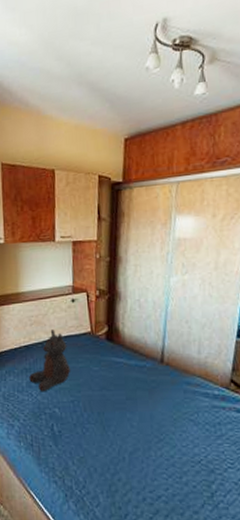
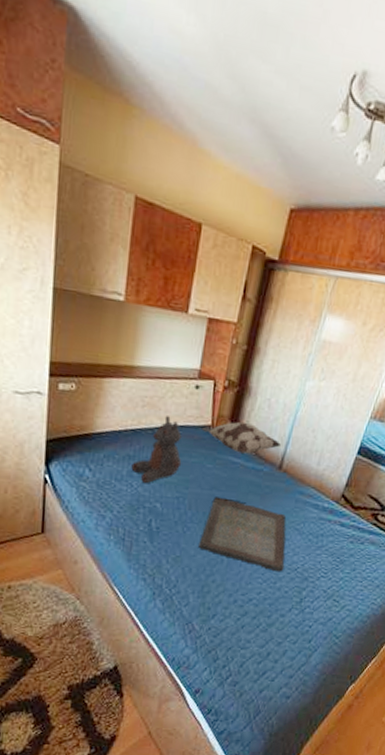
decorative pillow: none [83,324,158,353] -> present [201,422,281,454]
serving tray: none [99,396,187,466] -> present [199,497,286,572]

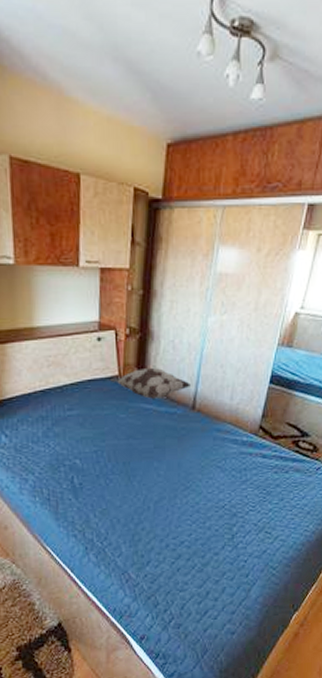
teddy bear: present [131,416,182,483] -> none [46,372,95,441]
serving tray: present [199,497,286,572] -> none [123,445,212,512]

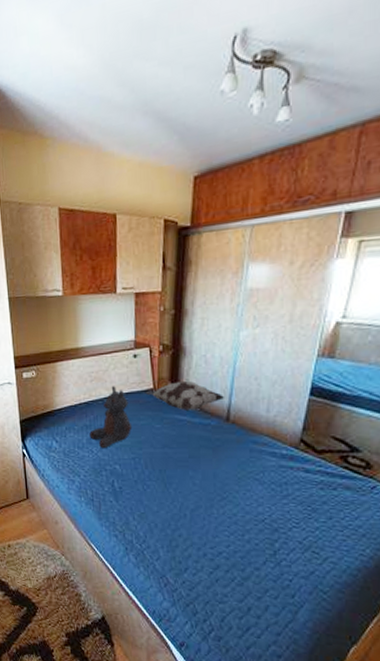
teddy bear: none [46,372,95,441] -> present [89,386,133,448]

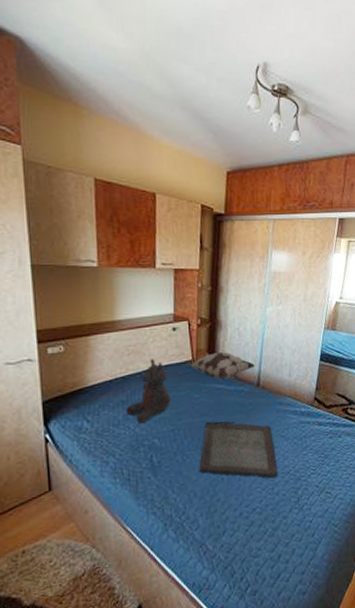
serving tray: none [160,454,250,524] -> present [199,421,278,478]

